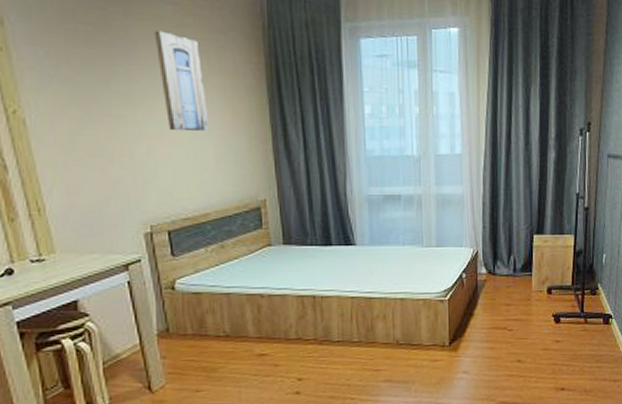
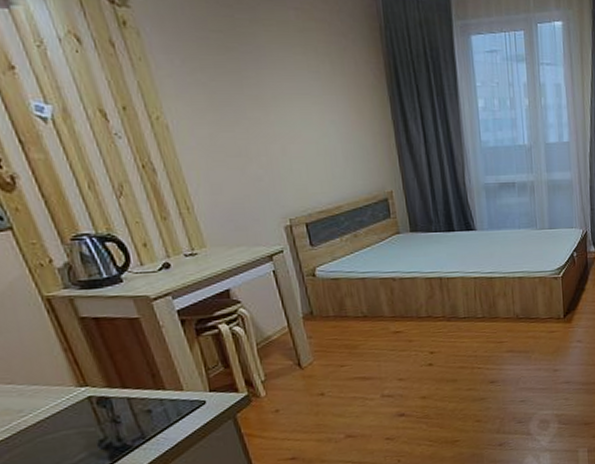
wall art: present [154,31,210,132] -> none [279,35,338,131]

